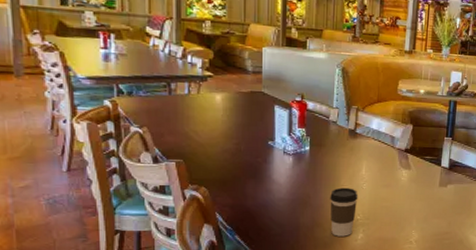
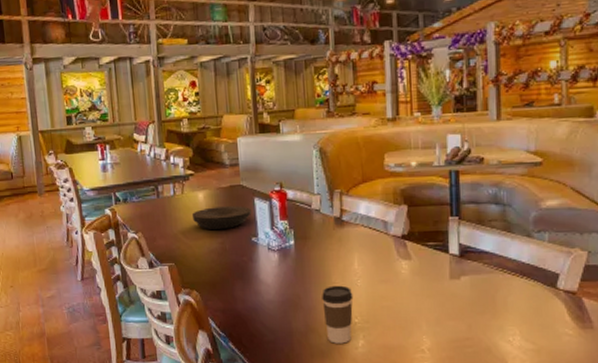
plate: none [206,109,270,131] -> present [191,206,251,230]

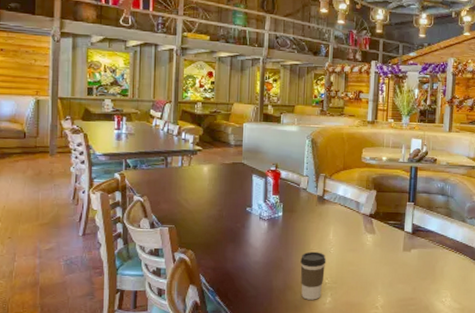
plate: present [191,206,251,230] -> none [195,179,249,199]

